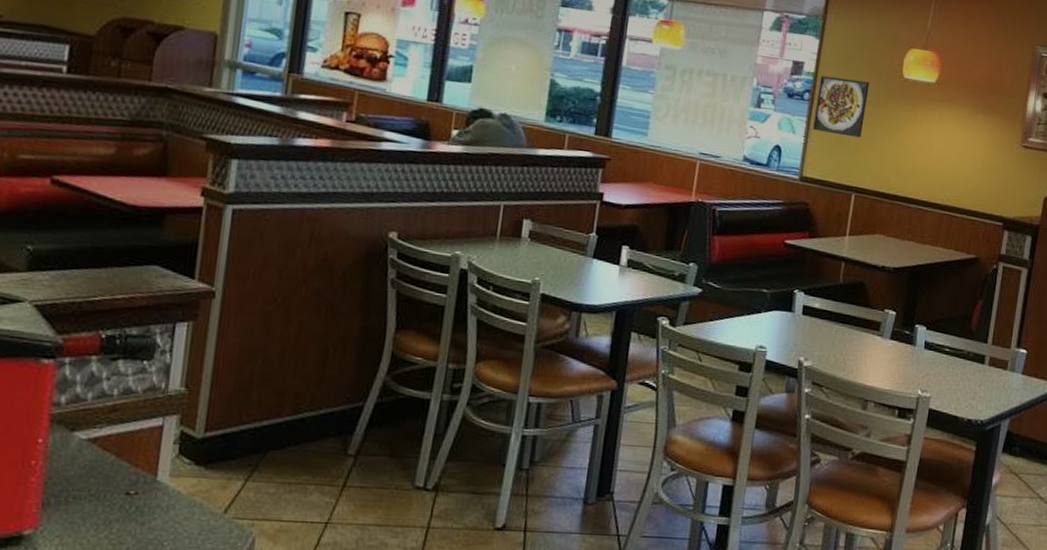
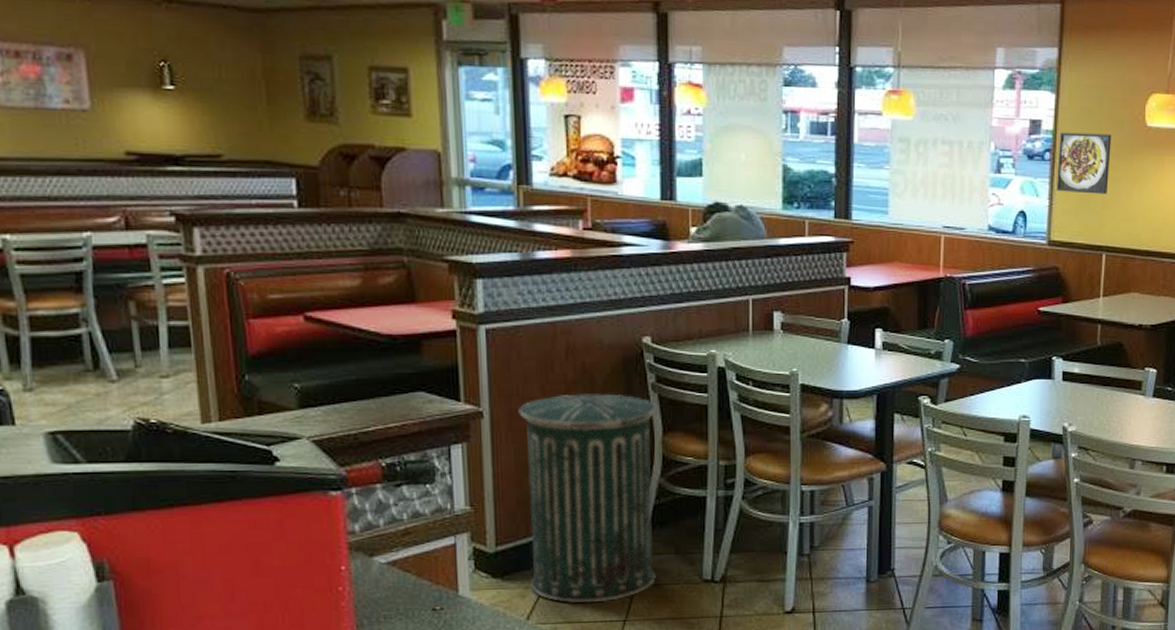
trash can: none [234,282,394,502] -> present [518,394,658,604]

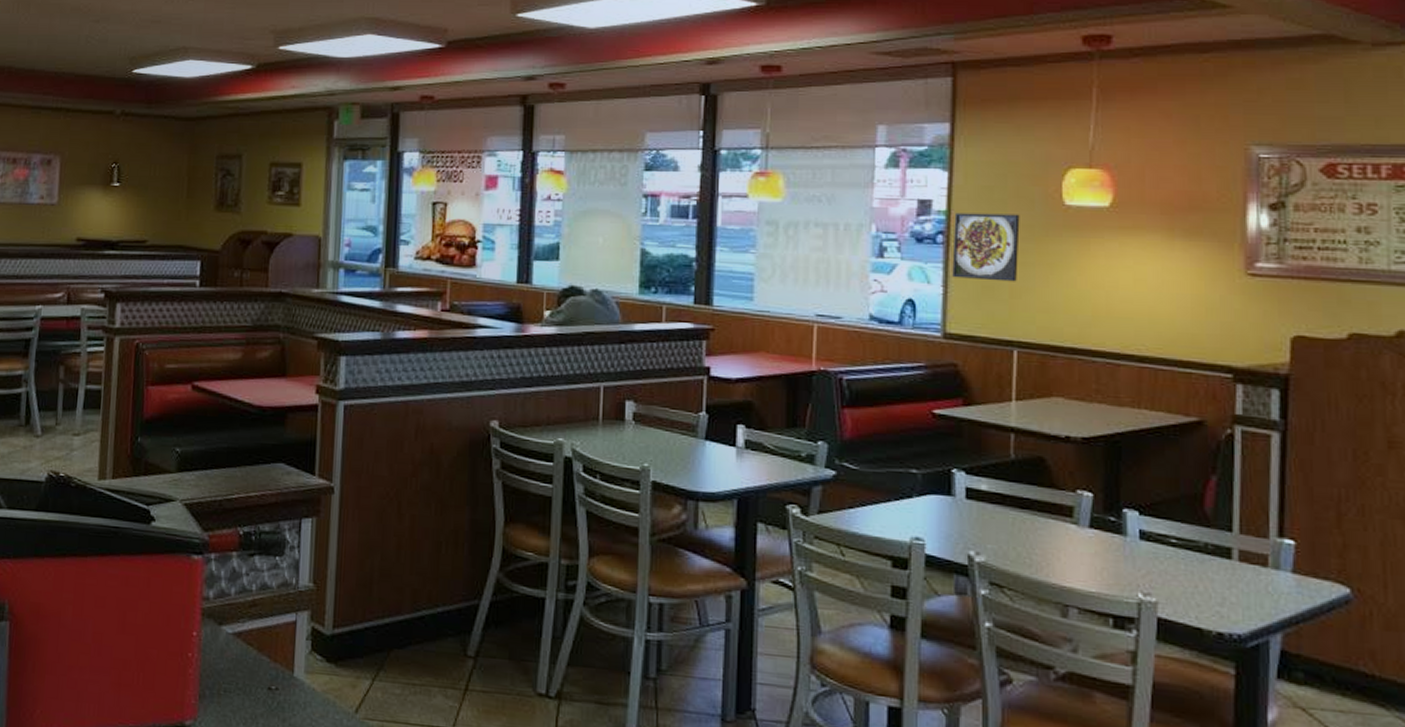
trash can: present [518,394,658,604] -> none [362,475,501,705]

